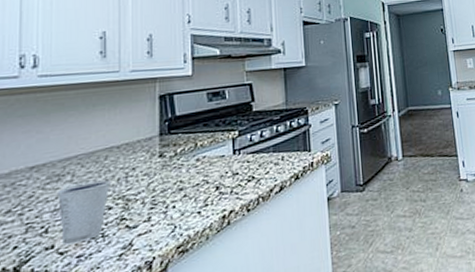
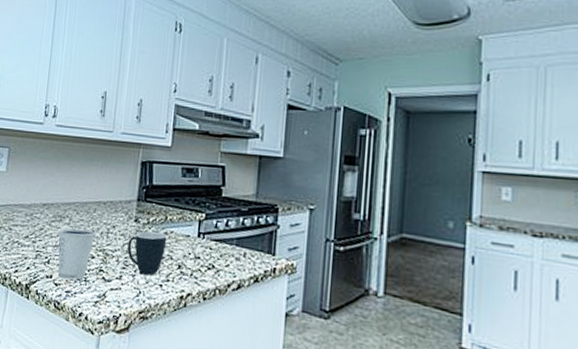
mug: none [154,160,200,209] -> present [127,231,167,276]

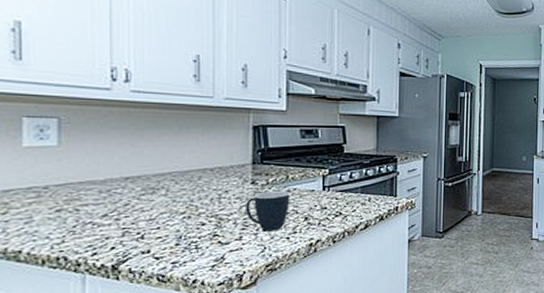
dixie cup: present [58,228,96,281] -> none [151,198,204,252]

